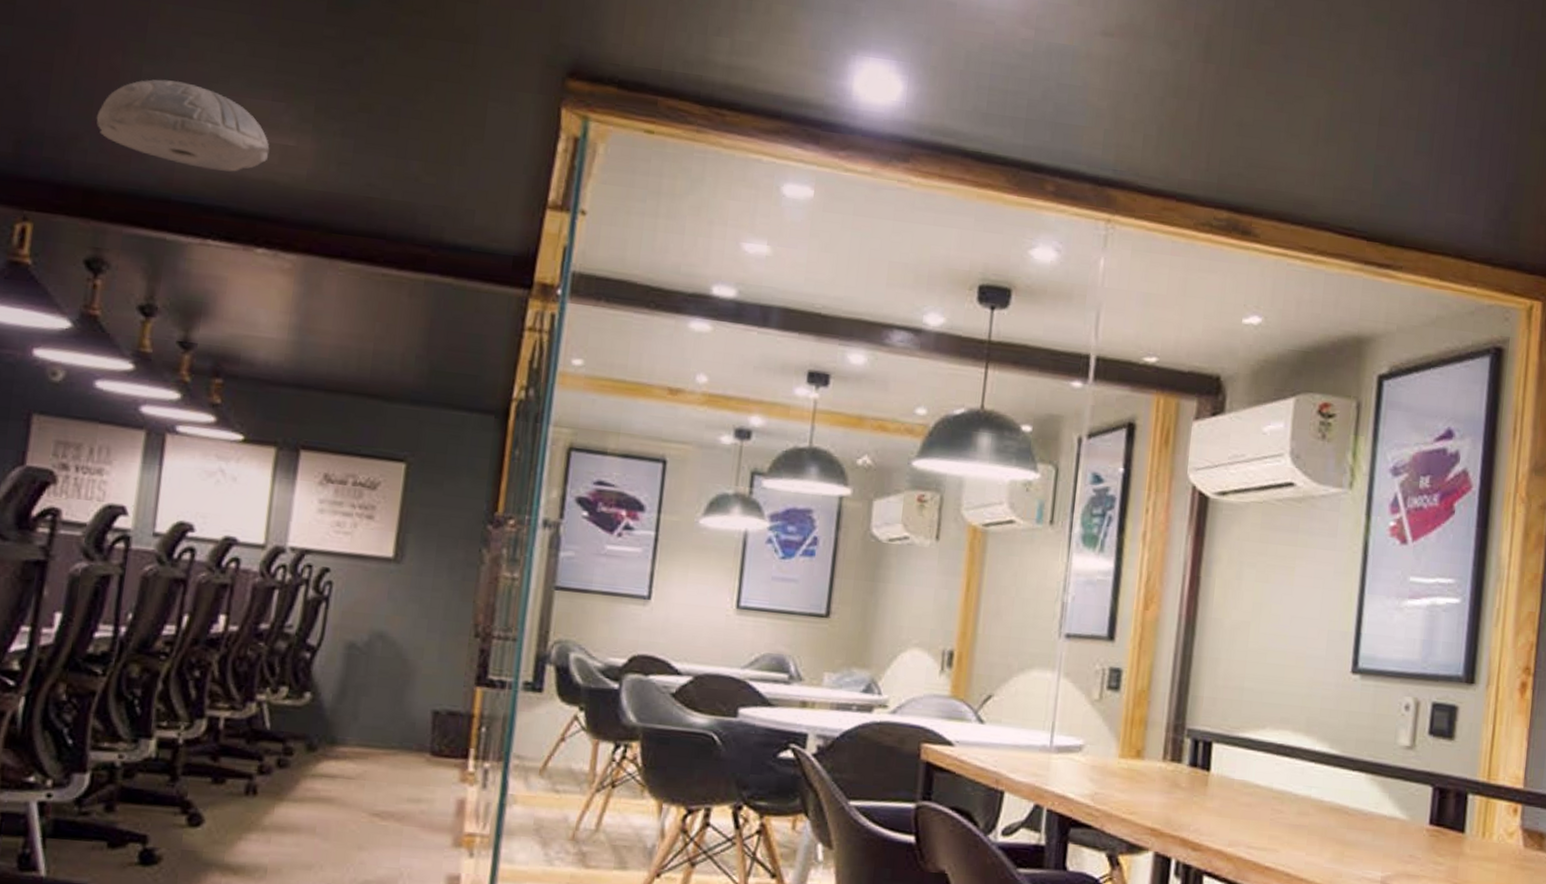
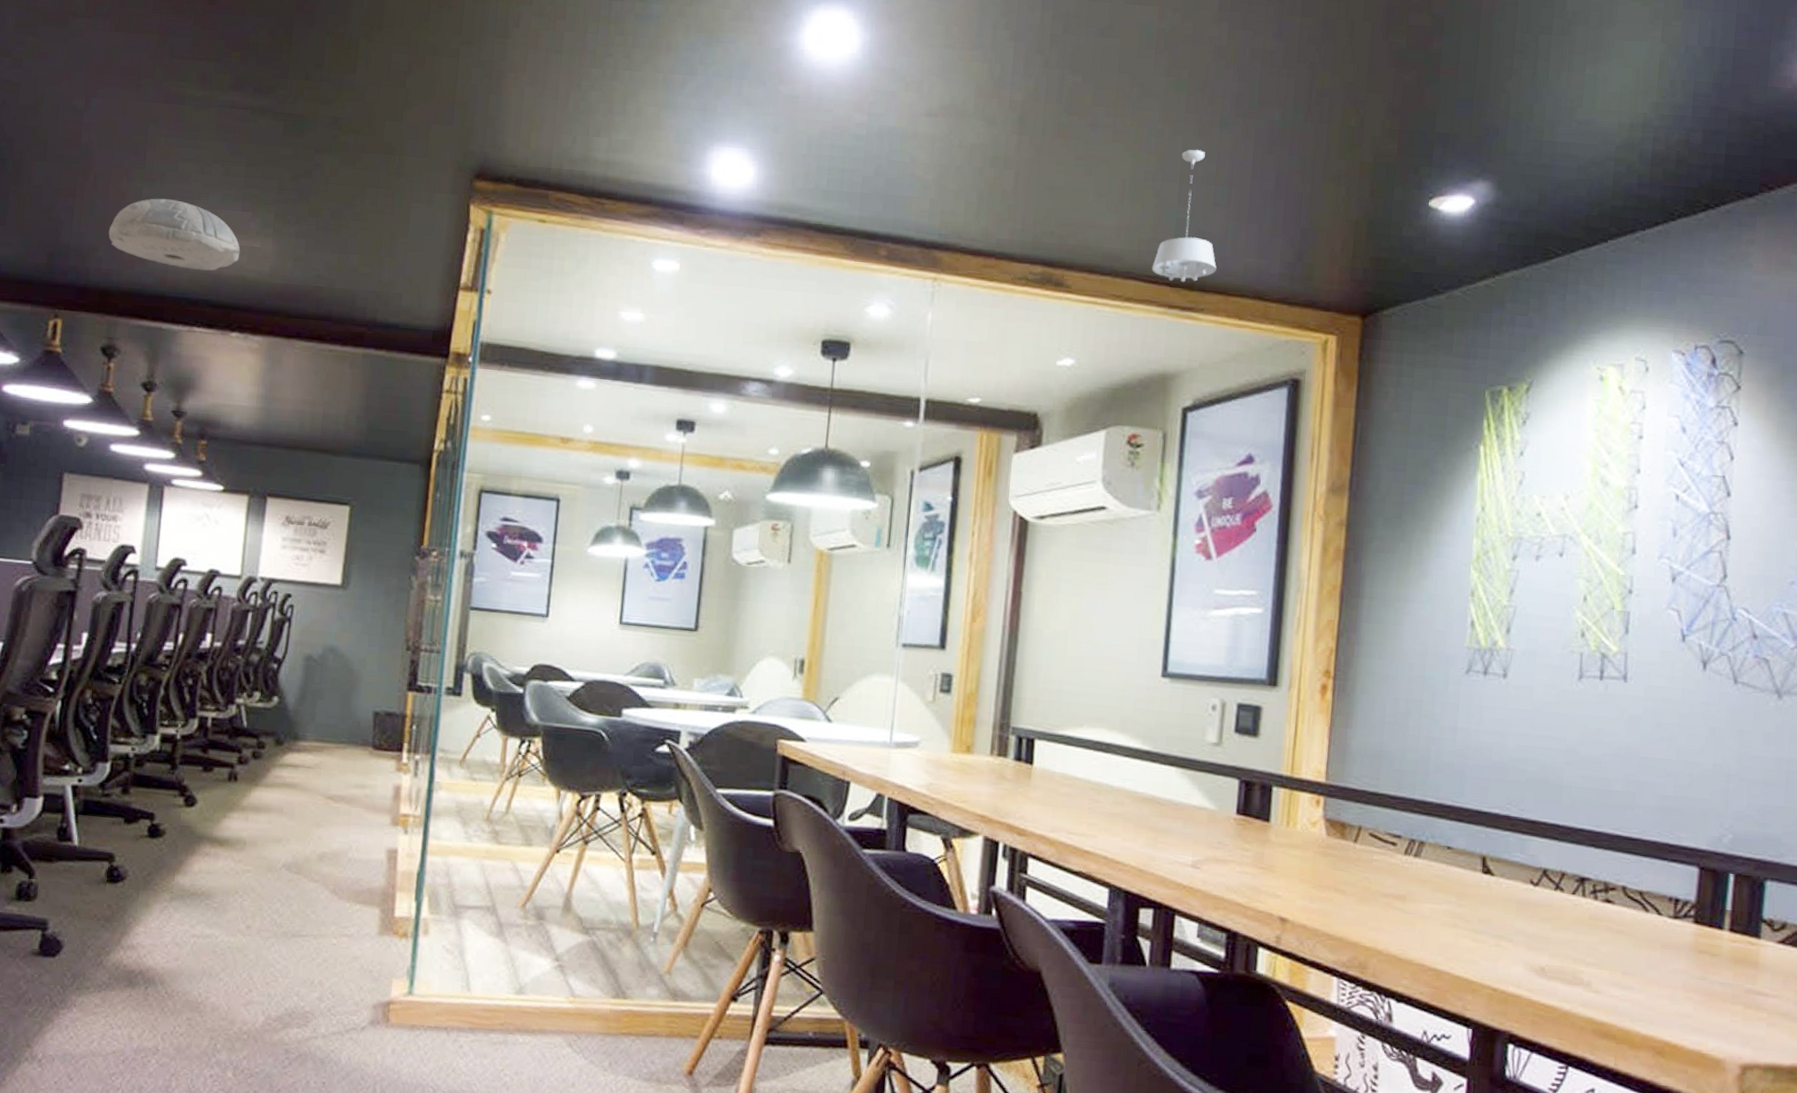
pendant light: none [1347,89,1417,237] -> present [1151,149,1217,283]

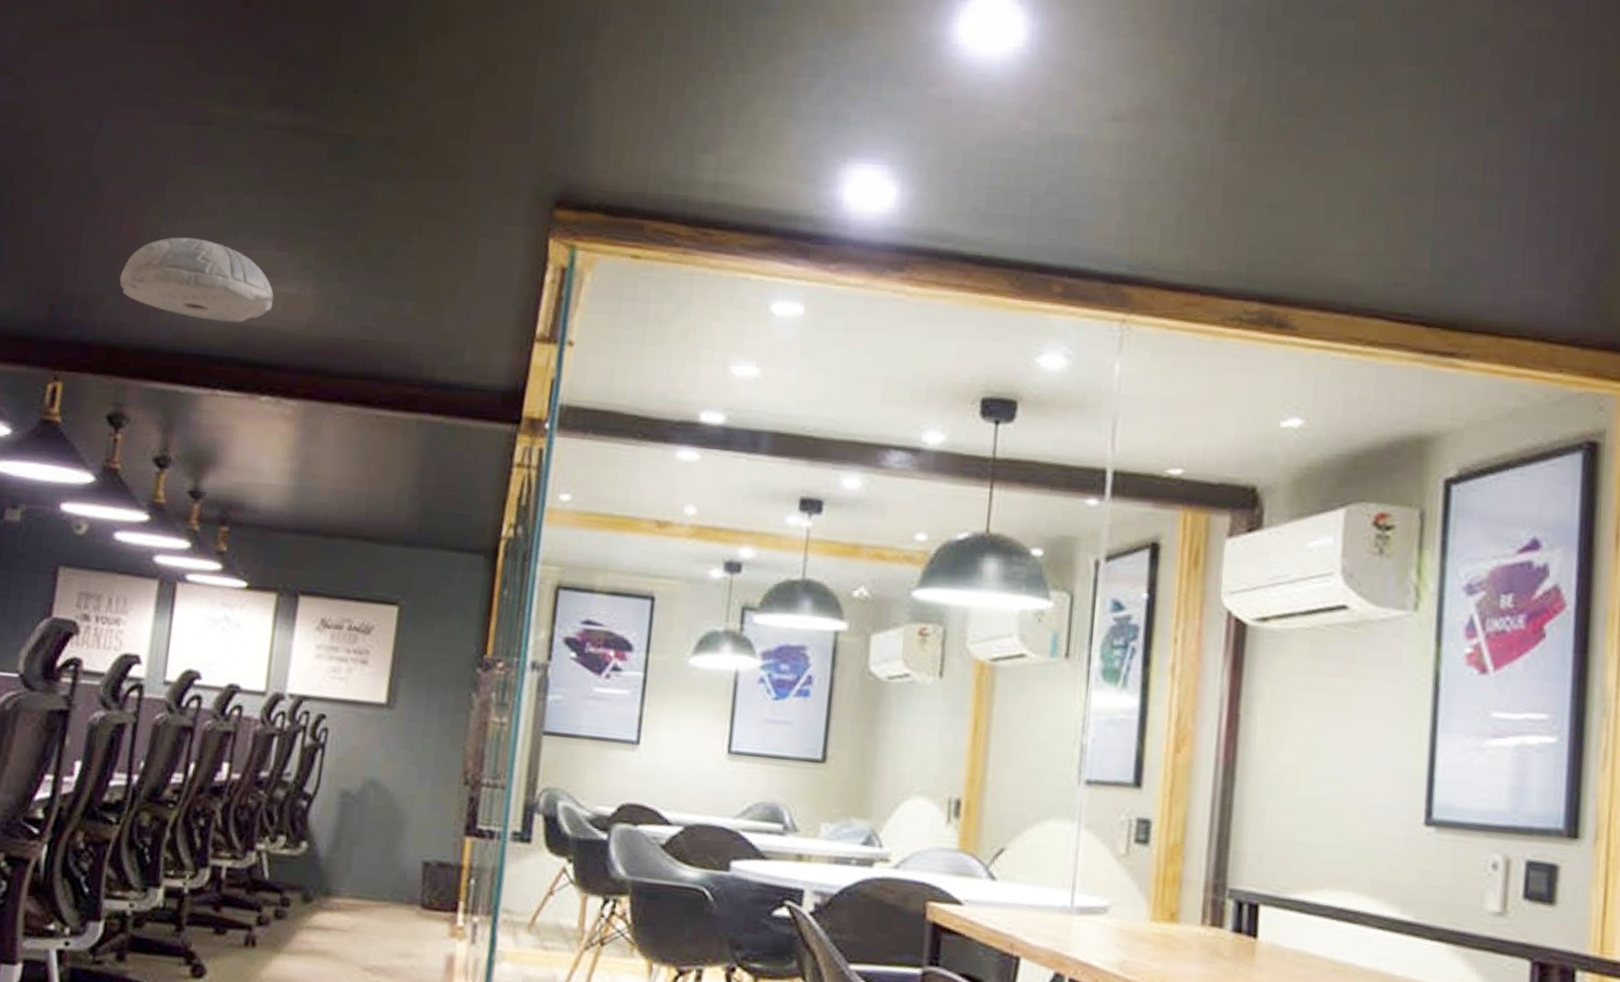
pendant light: present [1151,149,1217,283] -> none [1401,154,1485,322]

